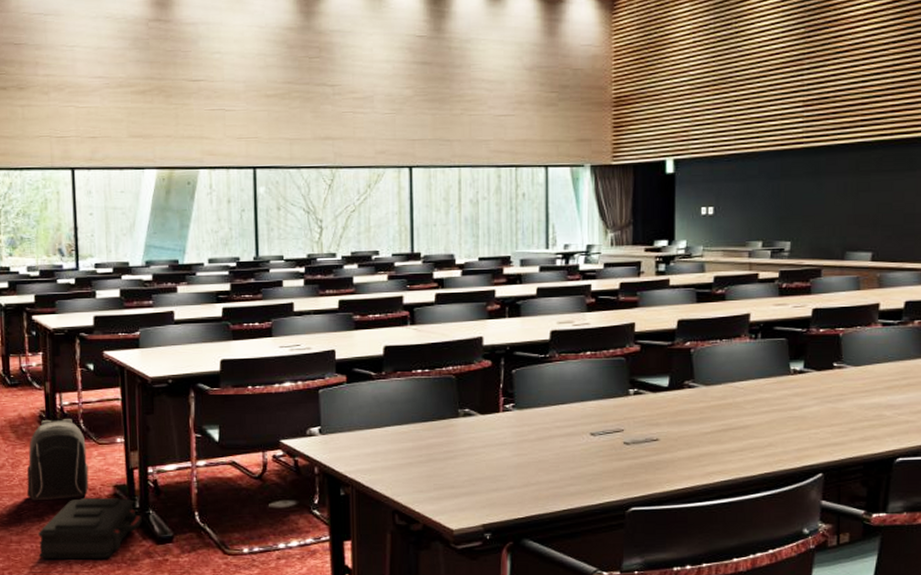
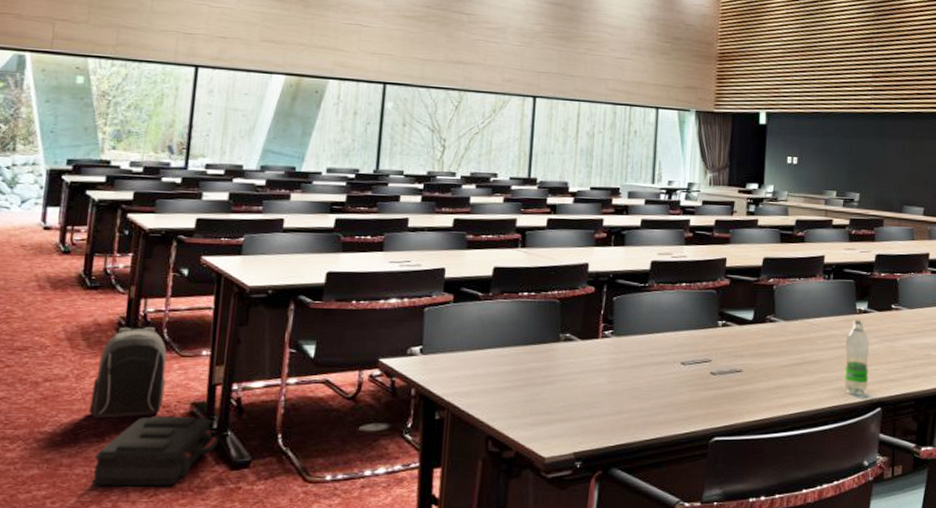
bottle: none [778,381,807,461] -> present [844,319,869,395]

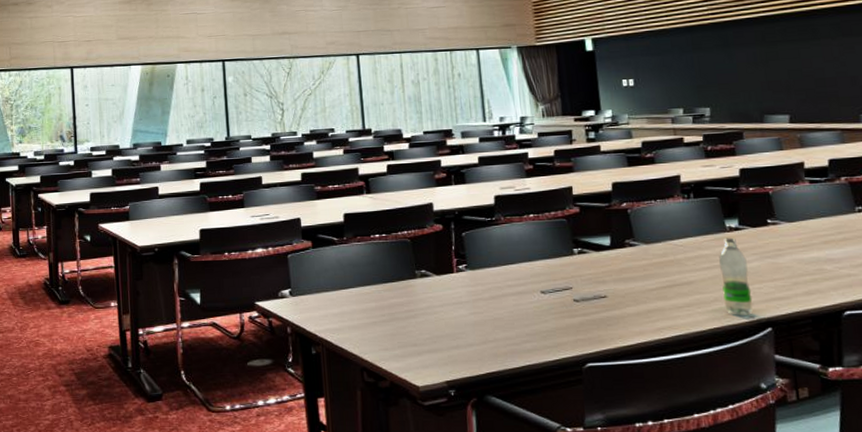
backpack: present [88,327,167,419] -> none [33,285,87,362]
briefcase: present [90,415,218,487] -> none [43,357,134,417]

